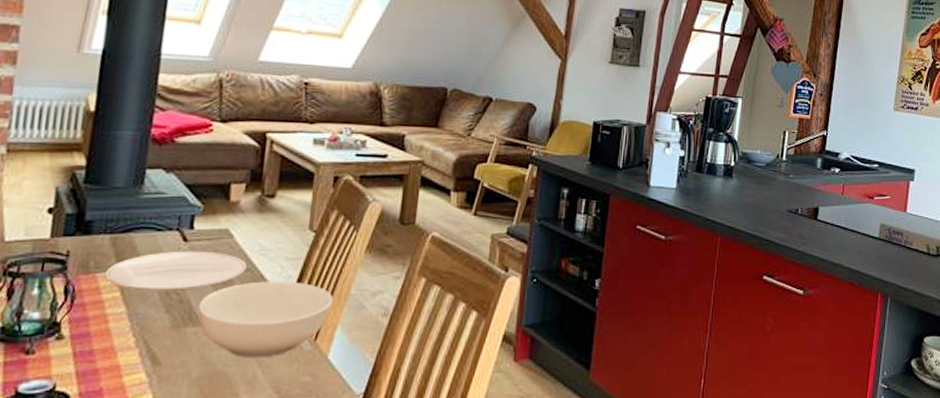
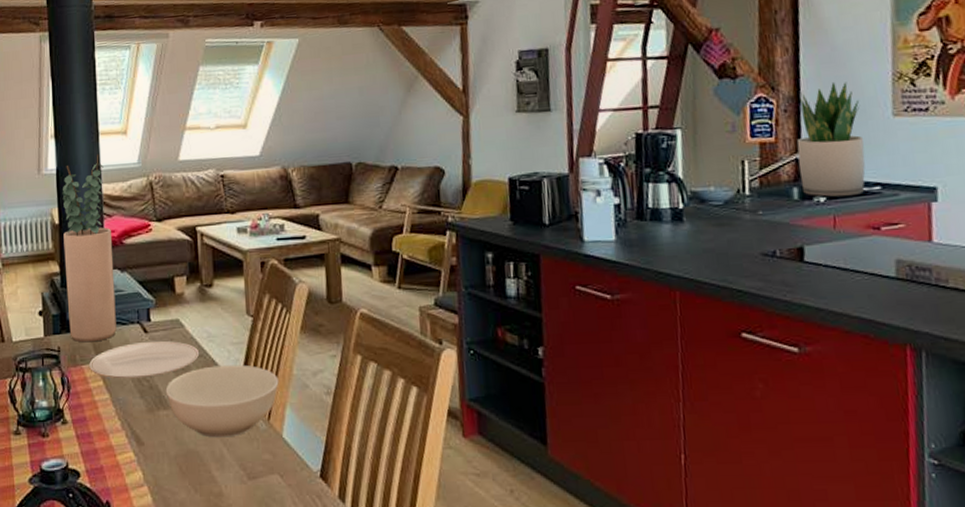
vase: none [85,40,165,248] -> present [62,154,117,343]
planter: none [824,76,873,170] -> present [796,81,865,197]

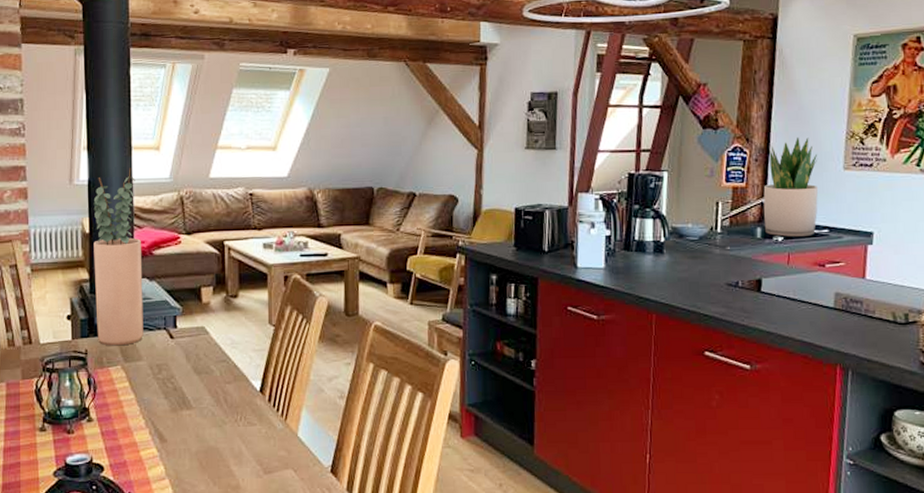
plate: present [89,340,200,379] -> none [116,346,223,381]
bowl: present [165,364,279,438] -> none [189,370,297,436]

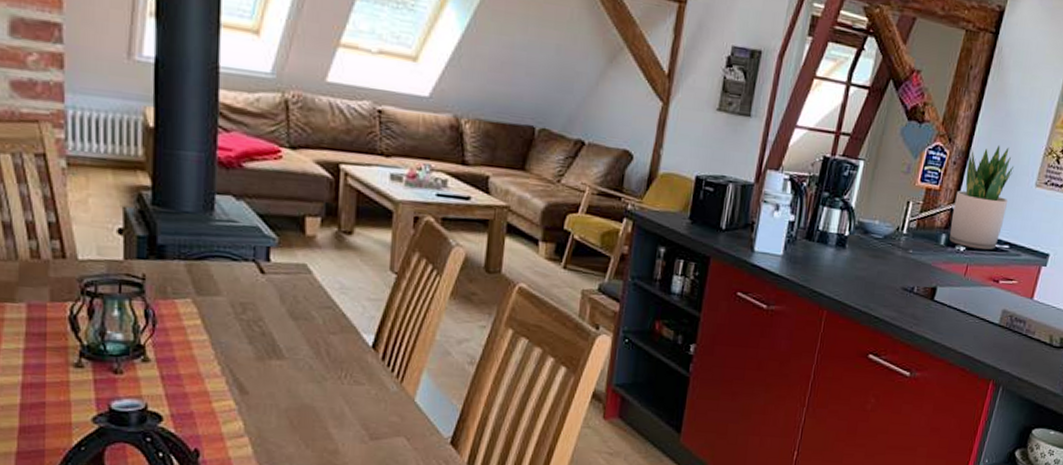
vase: present [93,168,144,346] -> none [159,51,228,275]

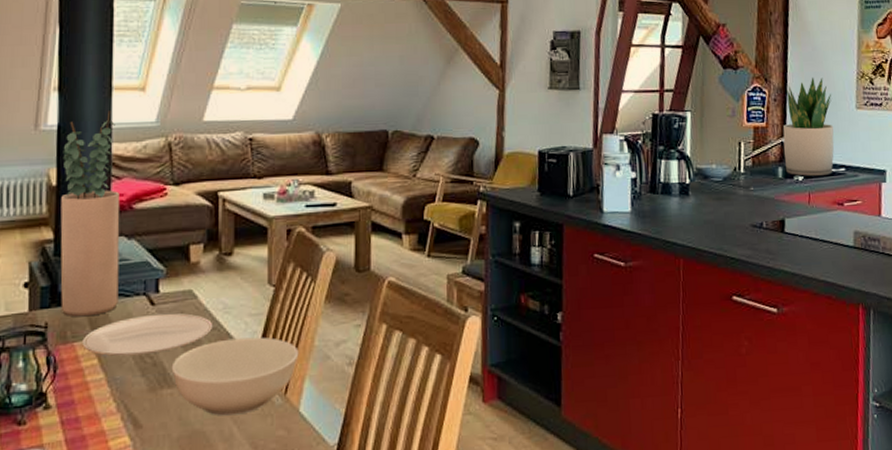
vase: none [159,51,228,275] -> present [60,111,120,317]
plate: none [184,282,328,323] -> present [82,313,213,357]
bowl: none [281,320,418,396] -> present [171,337,299,416]

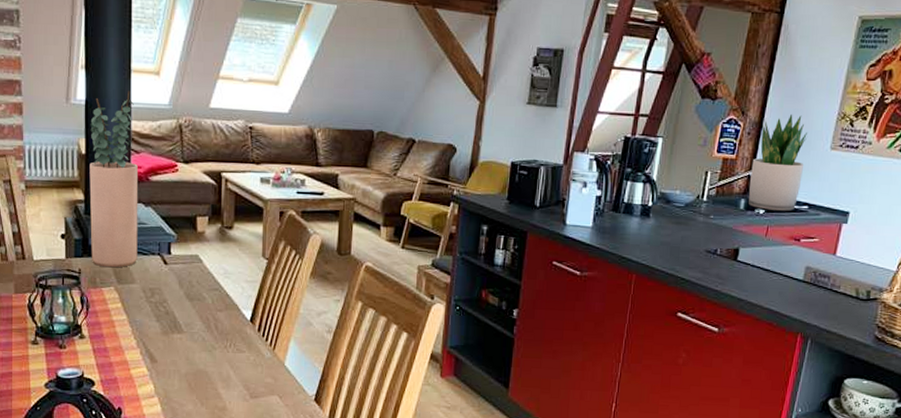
plate: present [82,313,213,357] -> none [109,271,216,305]
bowl: present [171,337,299,416] -> none [180,299,286,362]

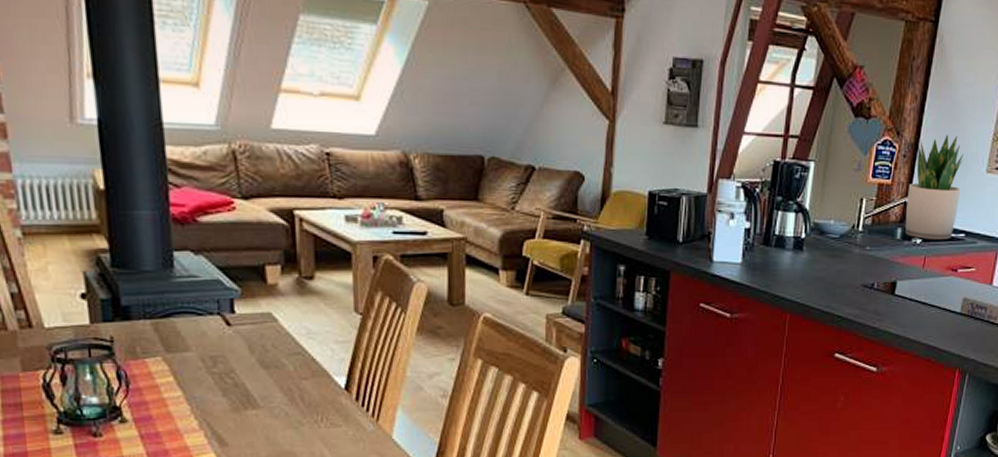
vase: present [89,91,139,268] -> none [107,107,190,333]

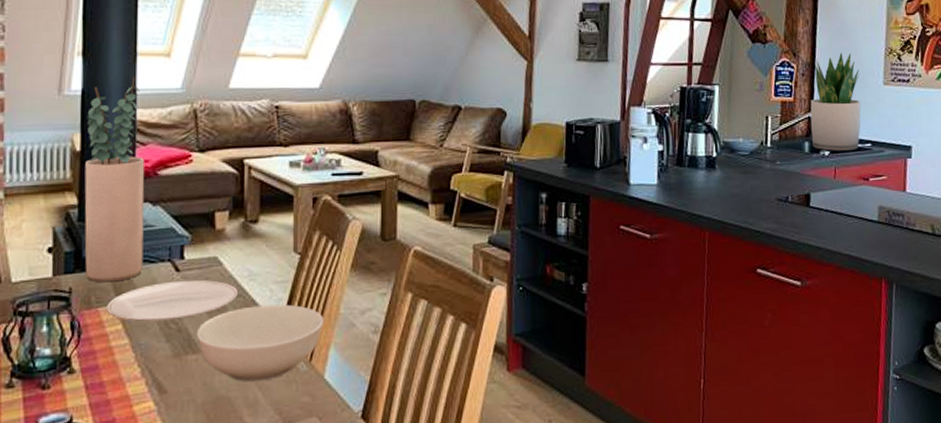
vase: none [107,107,190,333] -> present [84,76,145,283]
plate: none [154,335,297,375] -> present [107,279,239,322]
bowl: none [254,364,390,439] -> present [196,304,324,382]

